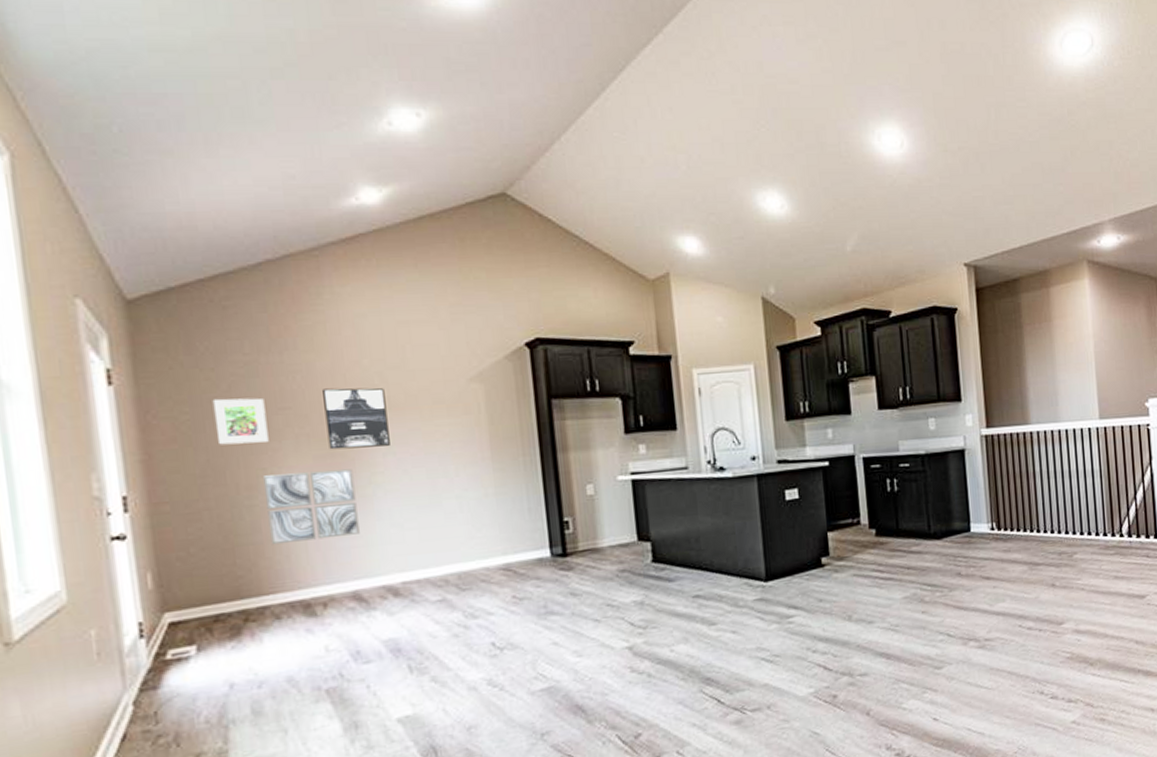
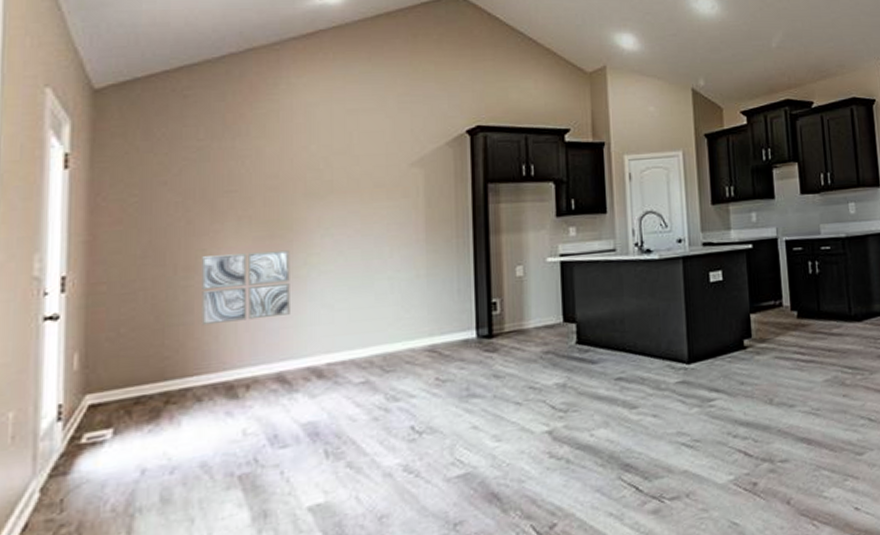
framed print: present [212,398,269,445] -> none [162,181,212,227]
wall art: present [323,388,390,450] -> none [269,172,329,232]

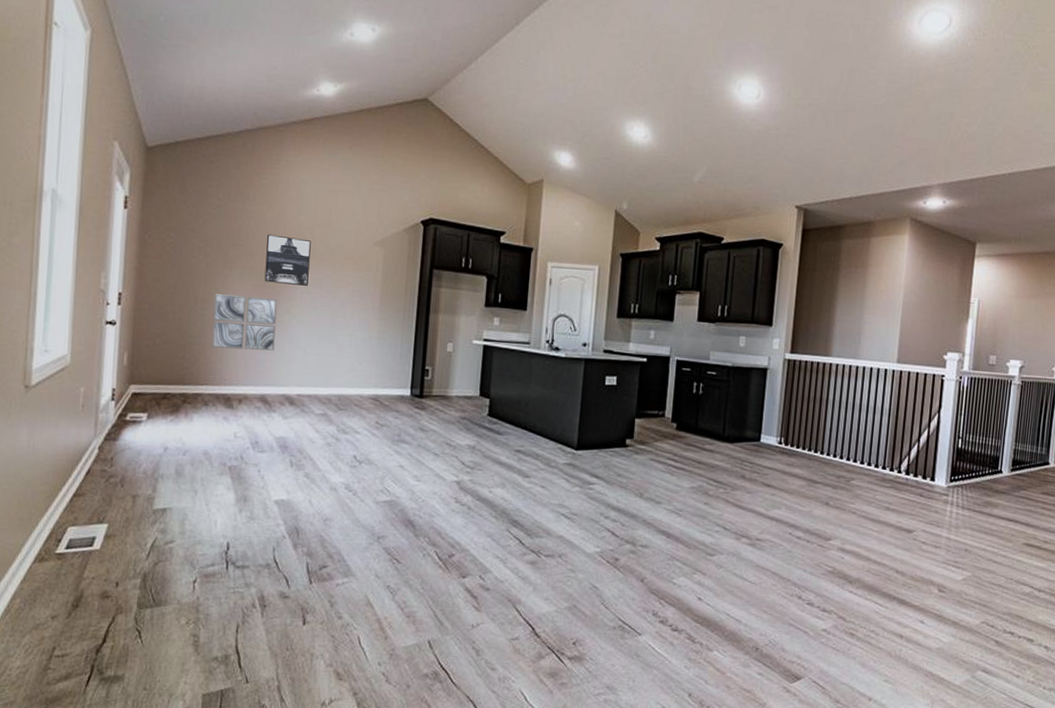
wall art: none [269,172,329,232] -> present [264,234,311,286]

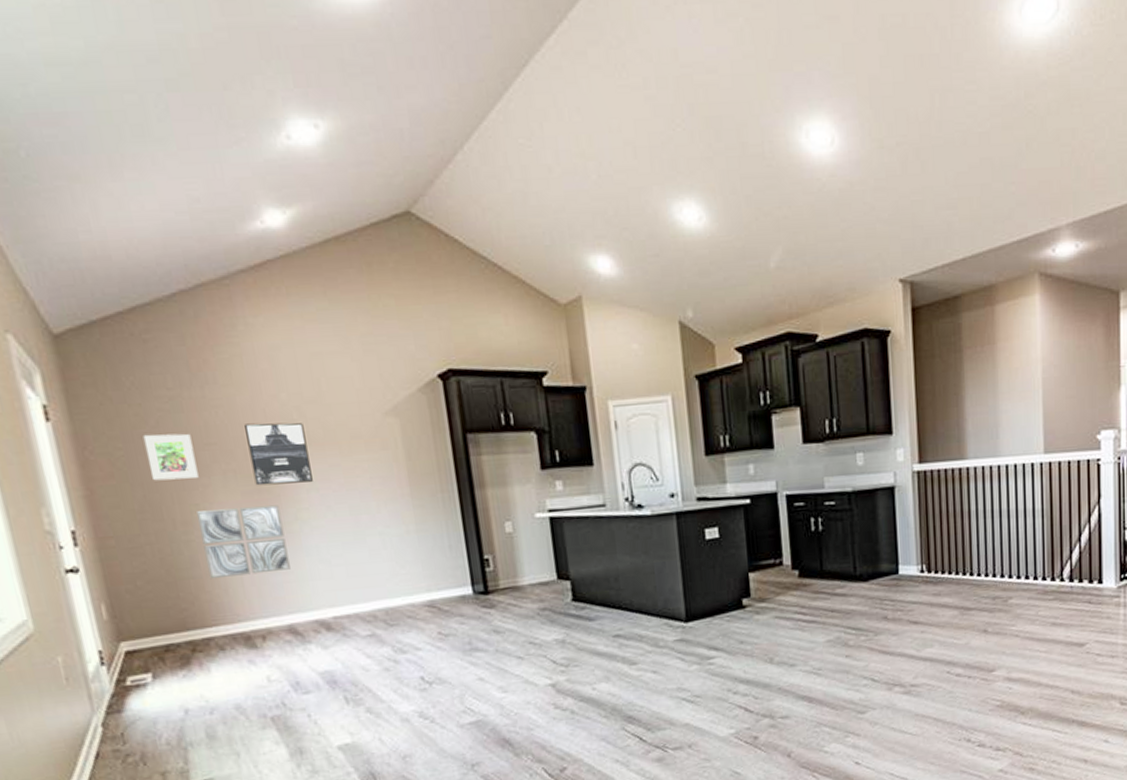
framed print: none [189,229,226,268] -> present [143,433,199,481]

